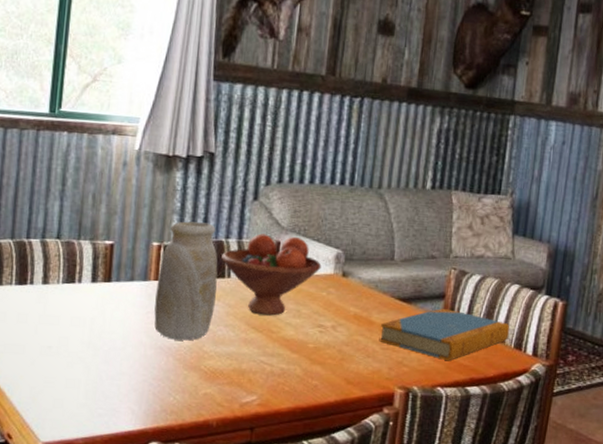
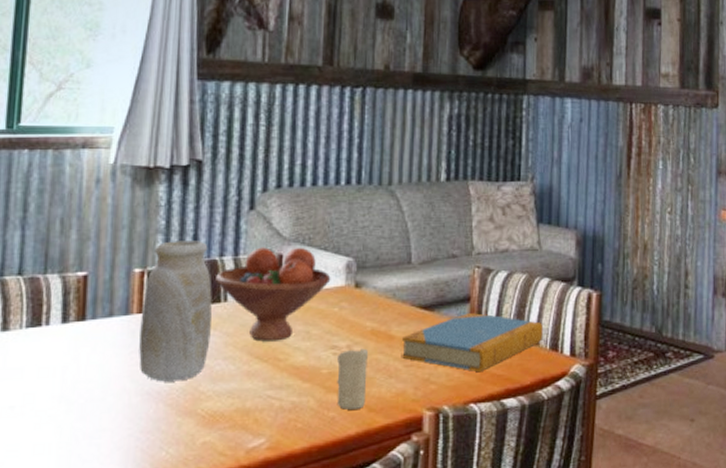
candle: none [321,329,351,381] -> present [337,348,369,410]

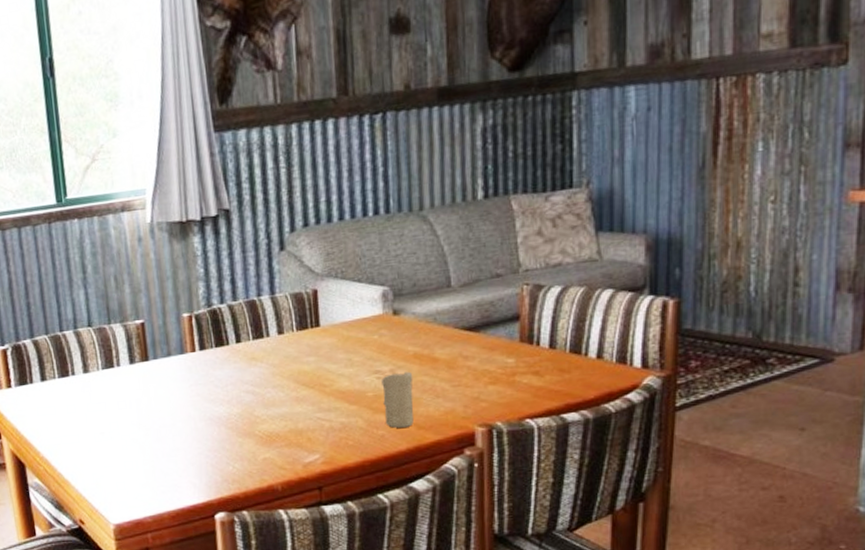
vase: present [139,241,212,382] -> none [194,284,259,409]
fruit bowl: present [216,247,331,341] -> none [256,281,368,370]
book: present [401,313,544,373] -> none [447,331,608,389]

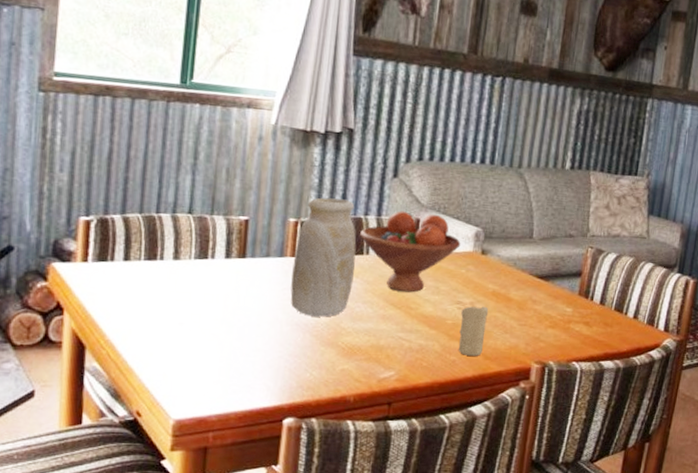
vase: none [194,284,259,409] -> present [290,197,356,317]
fruit bowl: none [256,281,368,370] -> present [360,211,461,292]

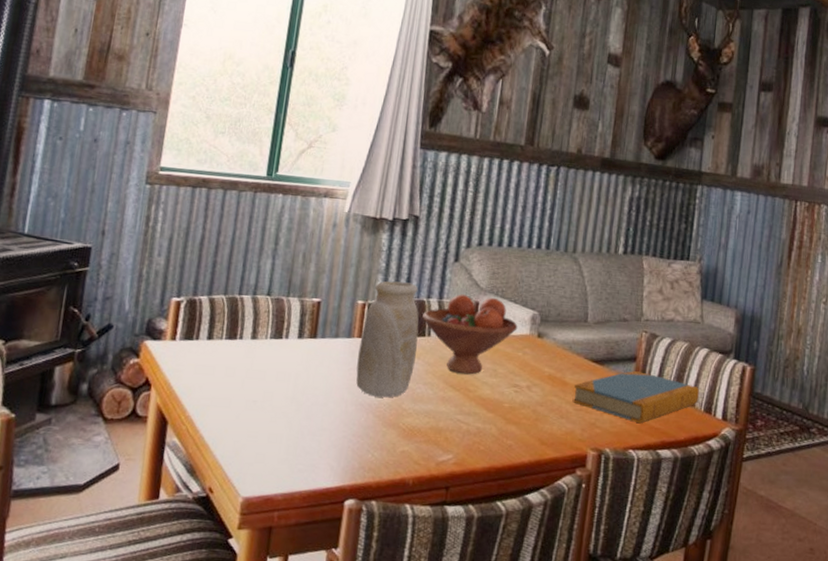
candle: present [459,306,489,356] -> none [515,390,545,441]
book: none [516,286,644,337] -> present [572,371,700,424]

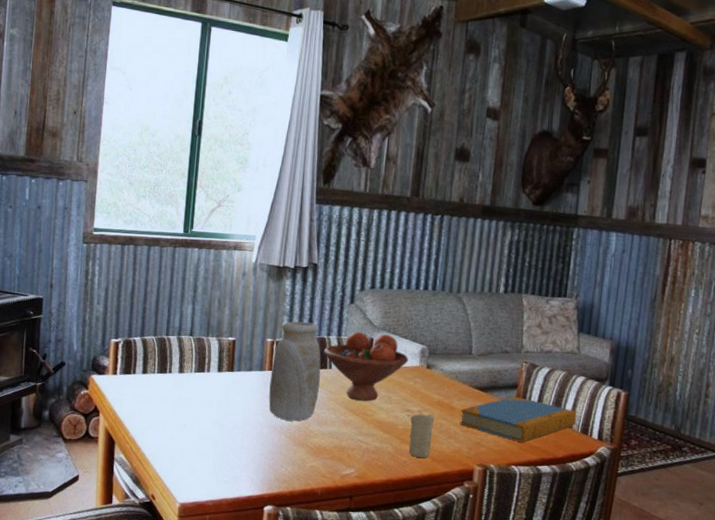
candle: none [515,390,545,441] -> present [409,414,435,458]

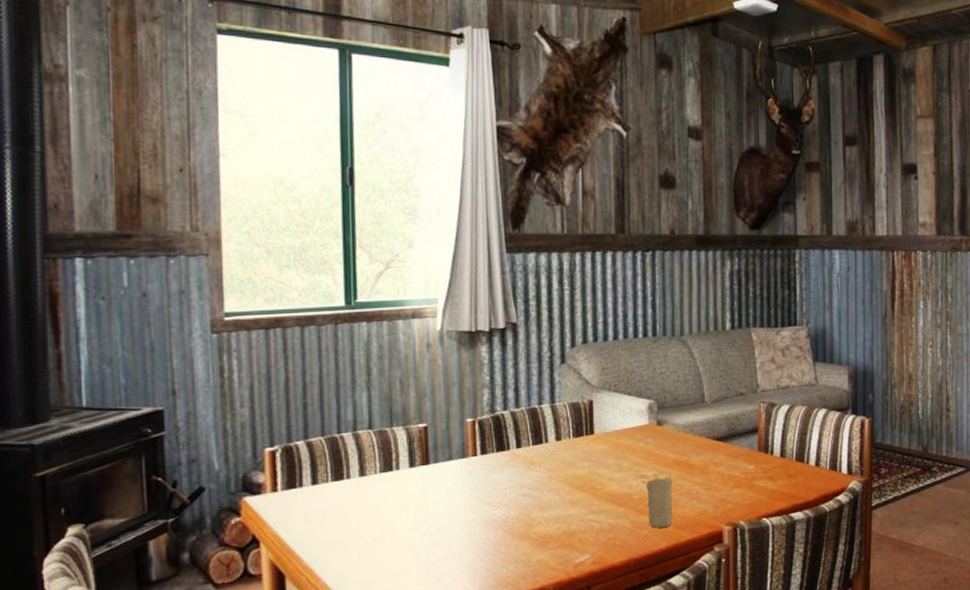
vase: present [269,321,321,421] -> none [476,392,537,512]
fruit bowl: present [324,331,409,401] -> none [537,393,636,474]
book: present [459,397,577,443] -> none [701,442,824,492]

